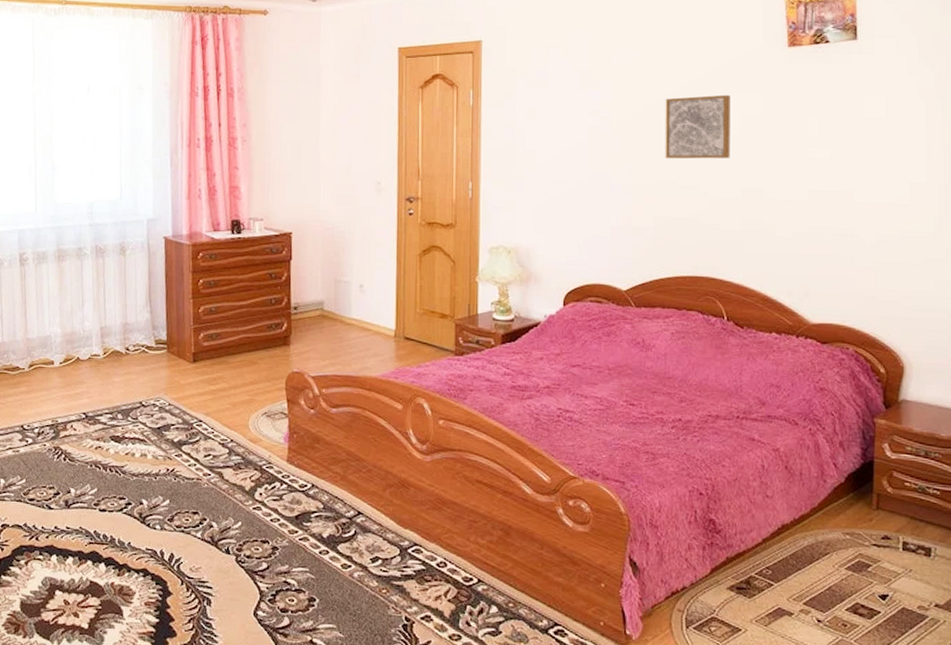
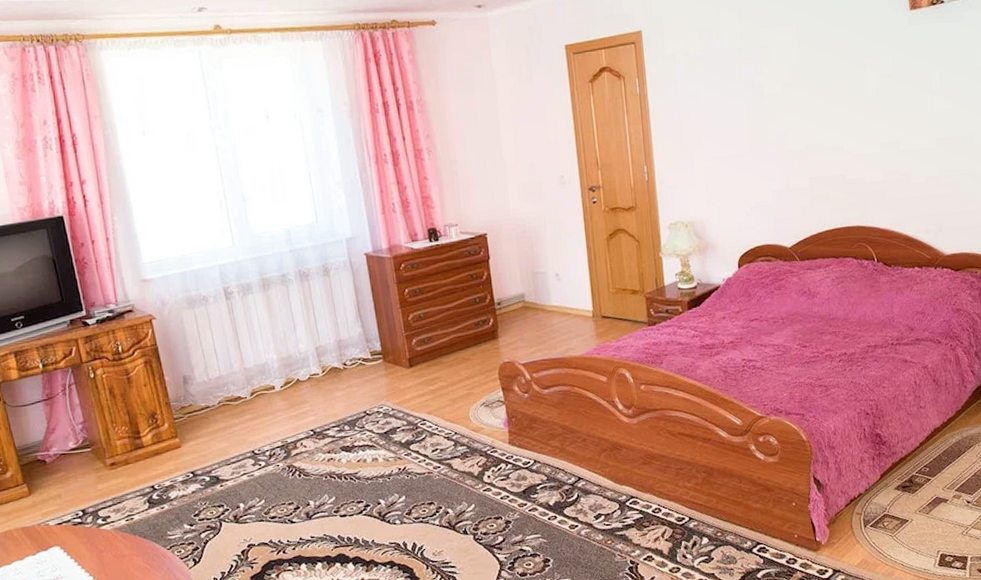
wall art: present [665,94,730,159] -> none [809,59,869,124]

